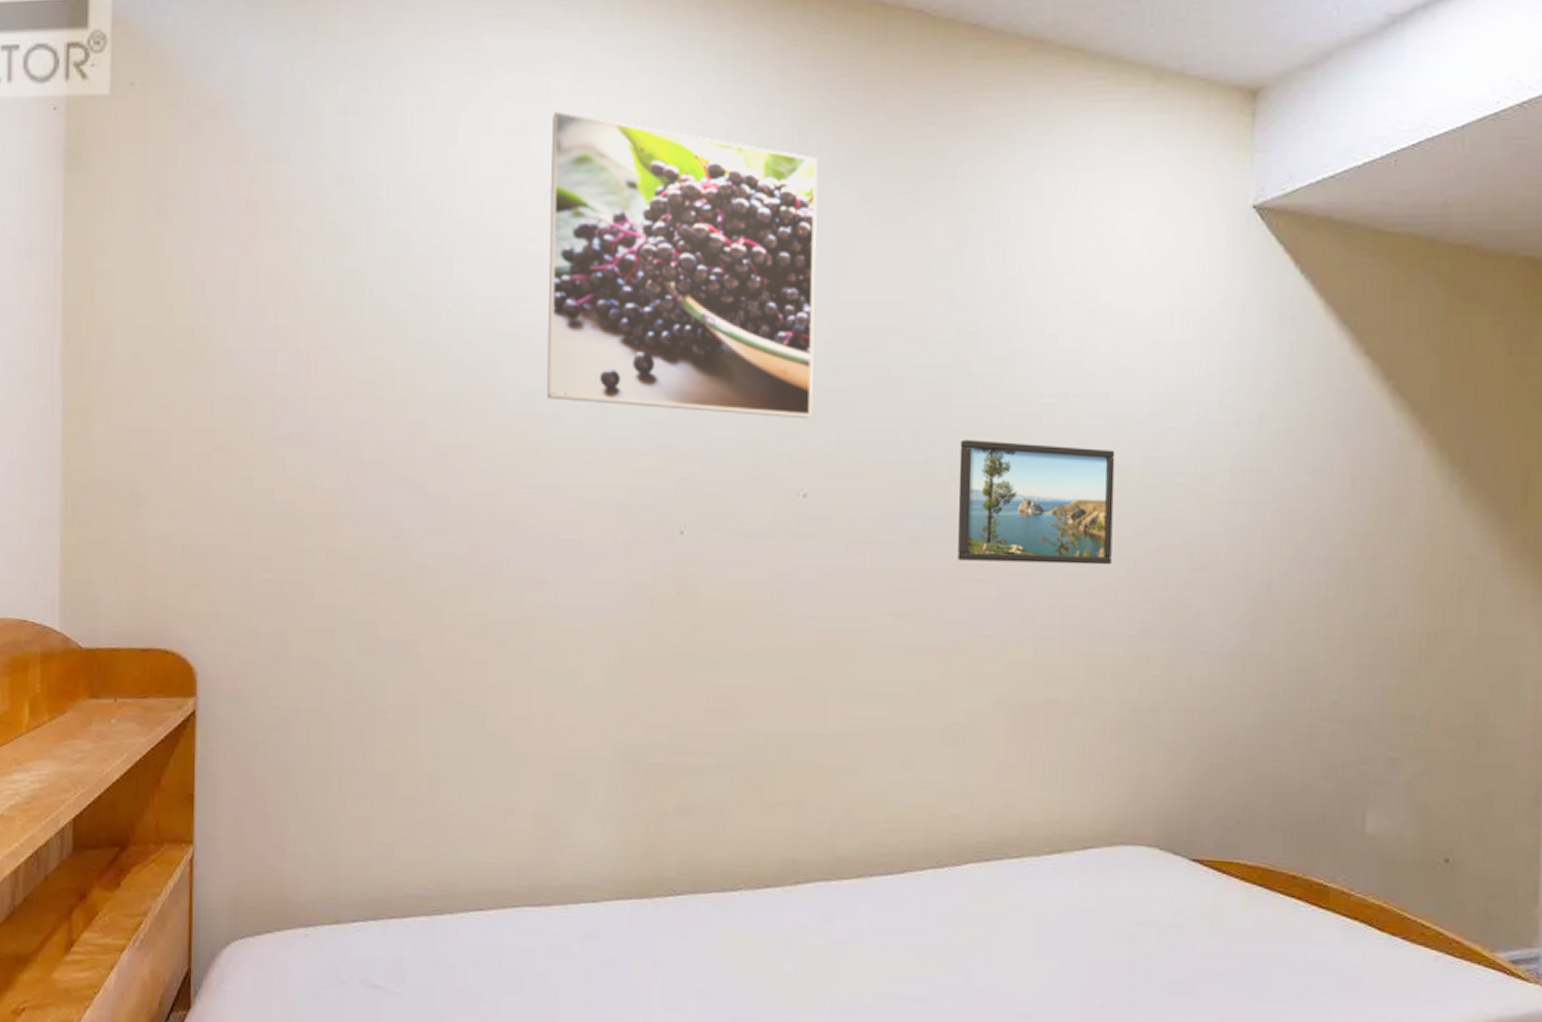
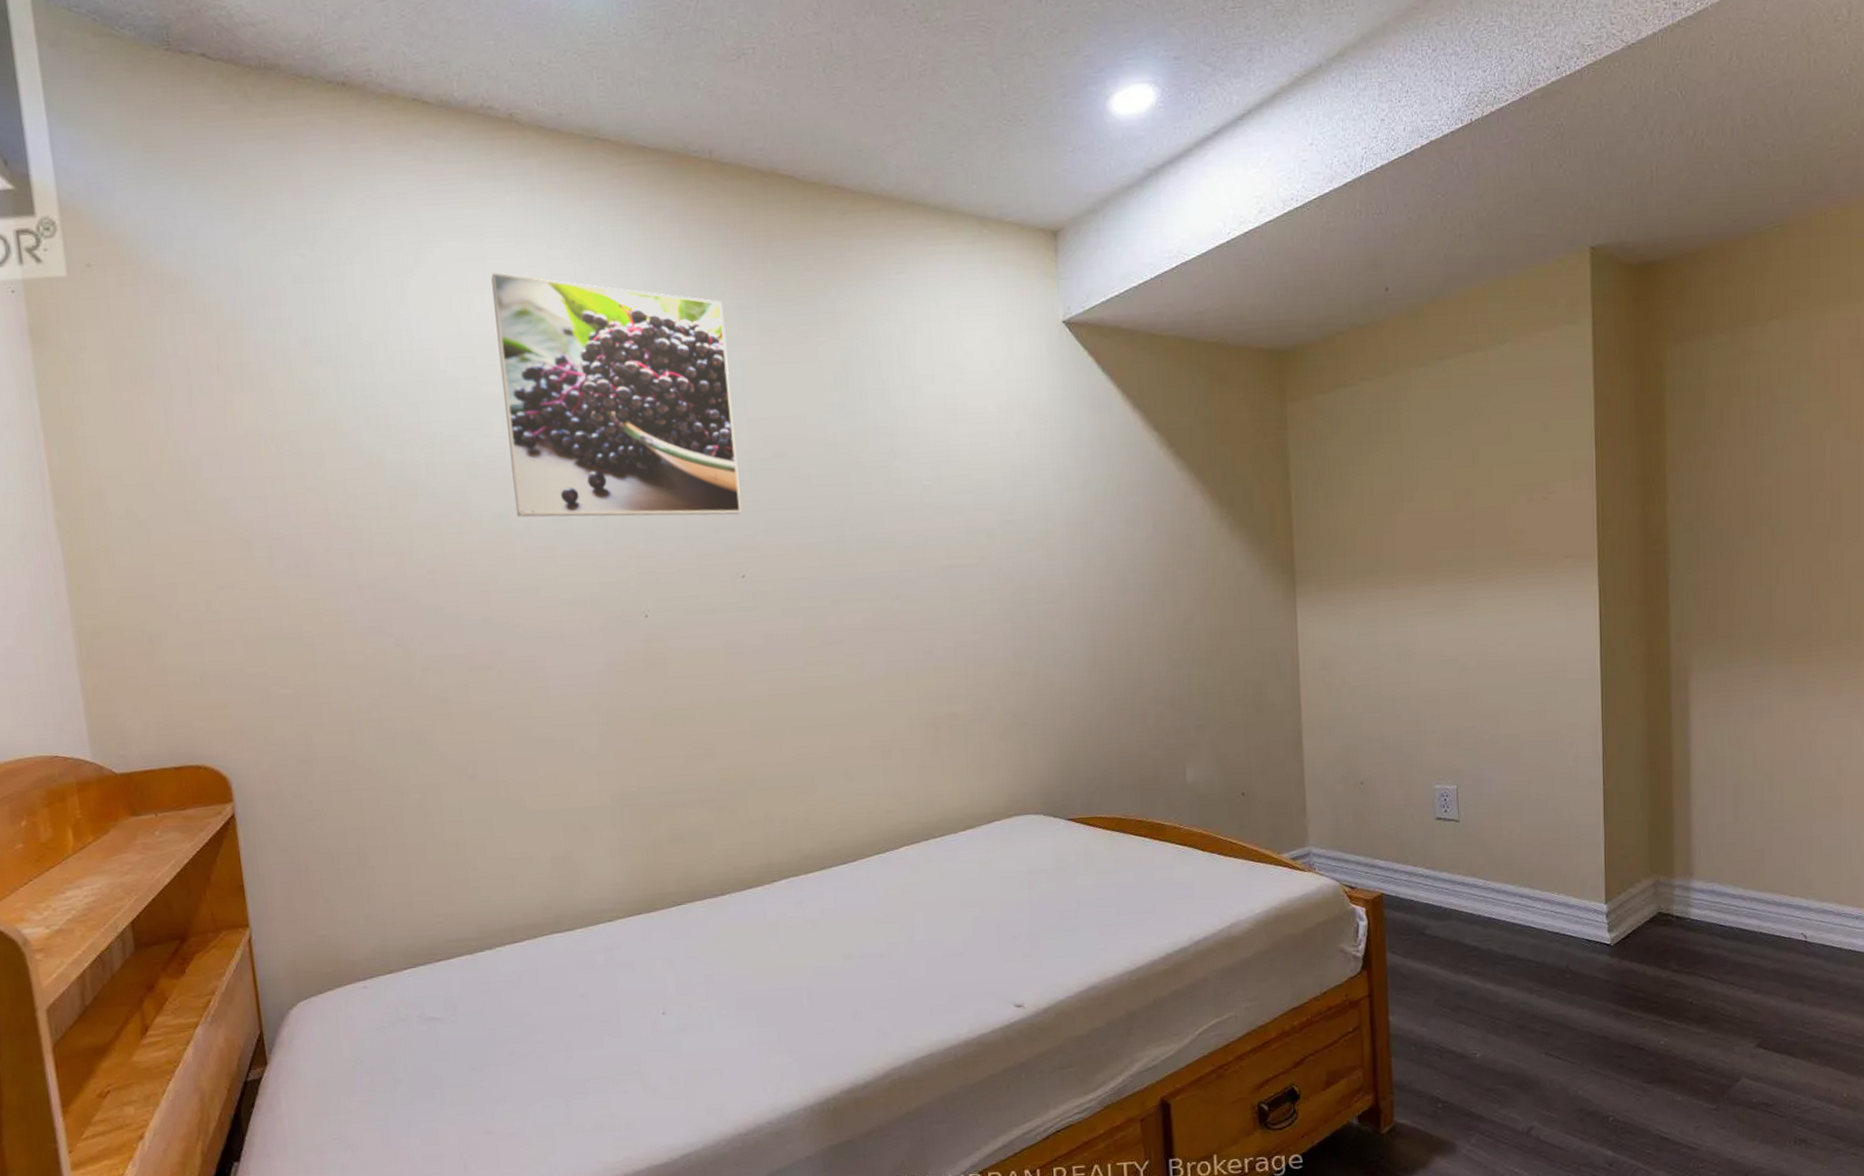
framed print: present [957,439,1116,565] -> none [862,517,986,615]

